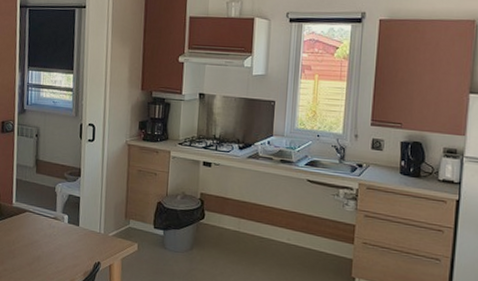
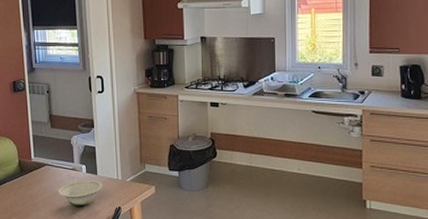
bowl: none [36,230,84,258] -> present [57,180,103,207]

